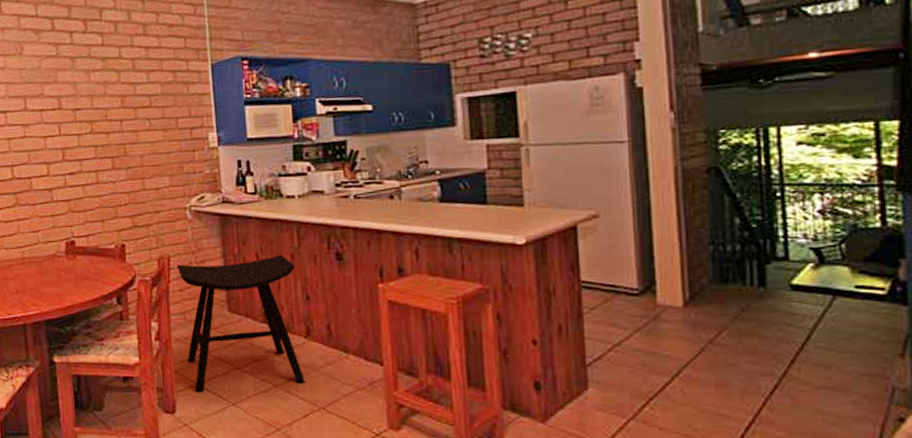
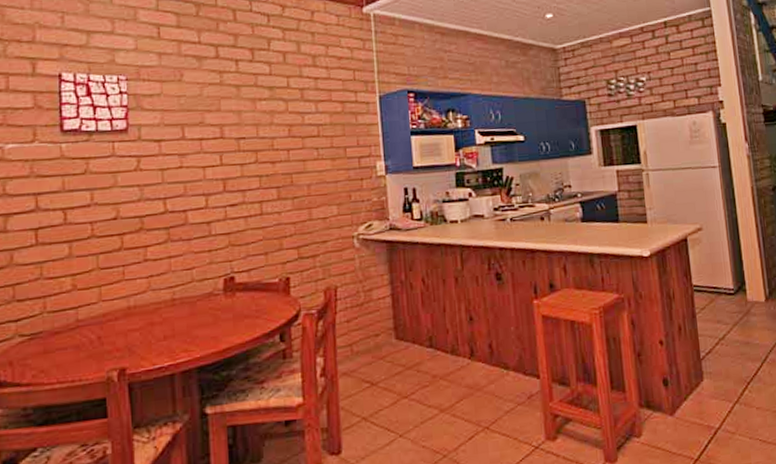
stool: present [176,254,305,393] -> none [344,277,470,429]

